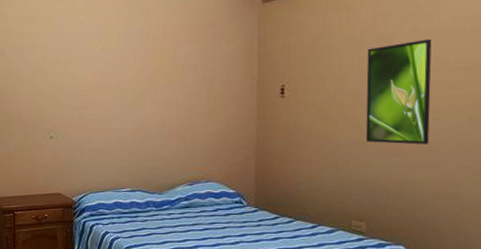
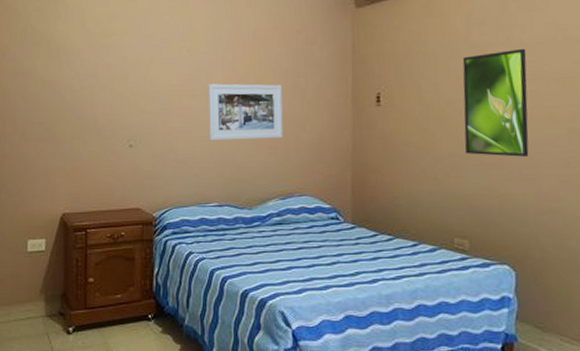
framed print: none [121,78,192,132] -> present [208,83,284,141]

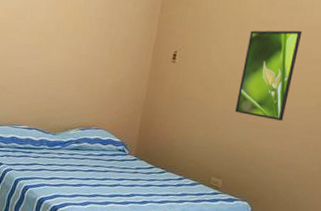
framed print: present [208,83,284,141] -> none [27,22,95,79]

